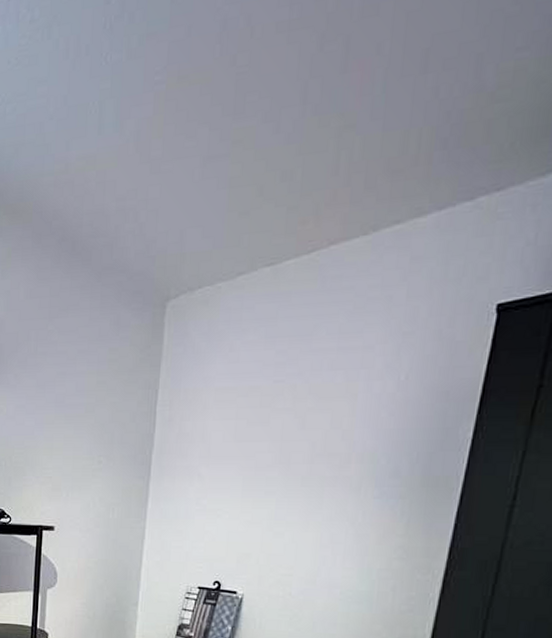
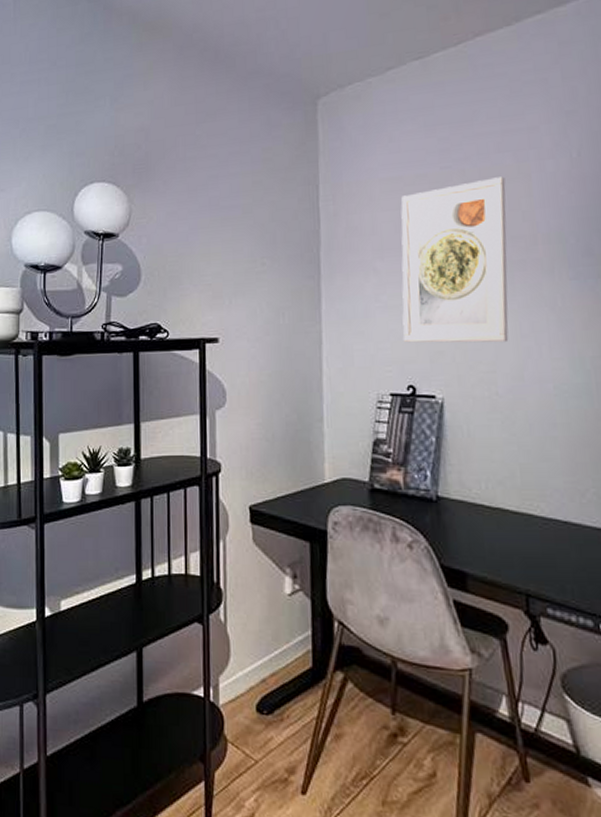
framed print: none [215,394,333,551] -> present [400,177,509,343]

